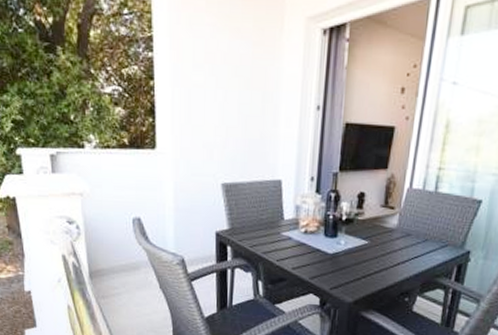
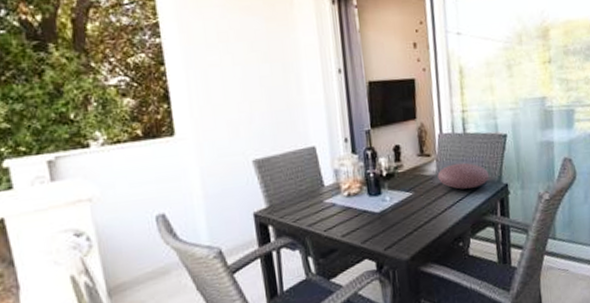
decorative bowl: none [397,220,453,248] -> present [437,162,490,190]

